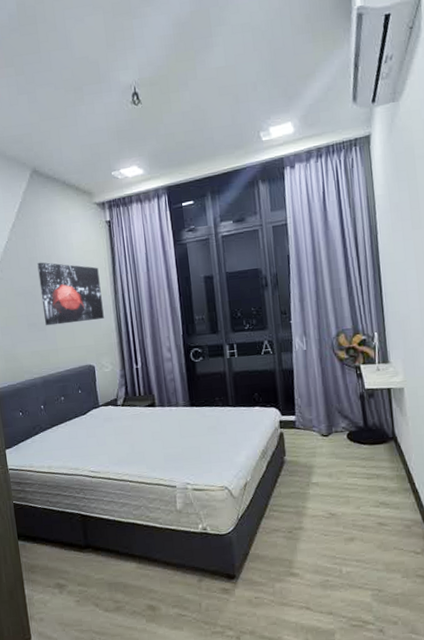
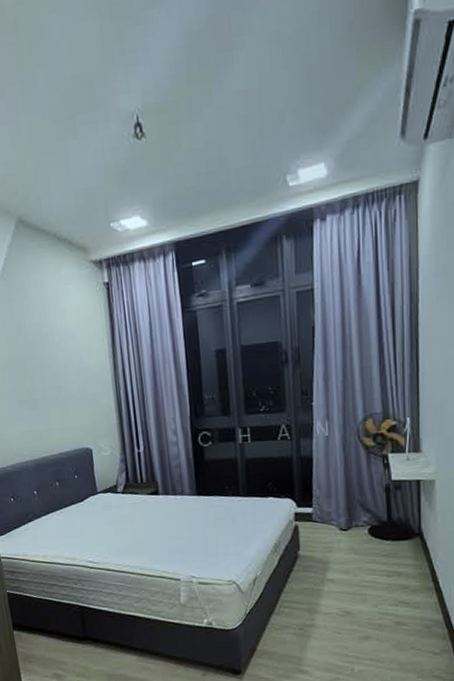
wall art: present [37,262,104,326] -> none [26,330,102,404]

